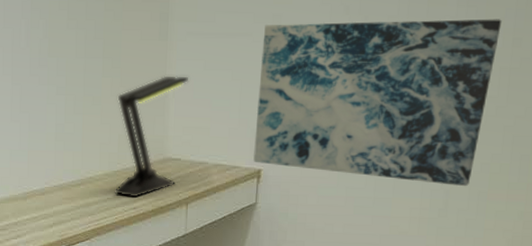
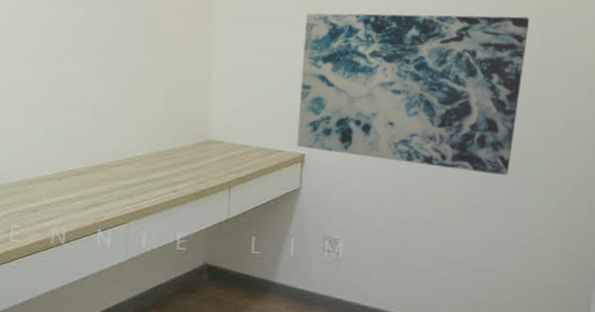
desk lamp: present [114,75,189,198] -> none [154,58,232,180]

